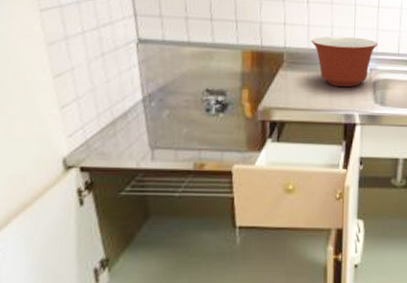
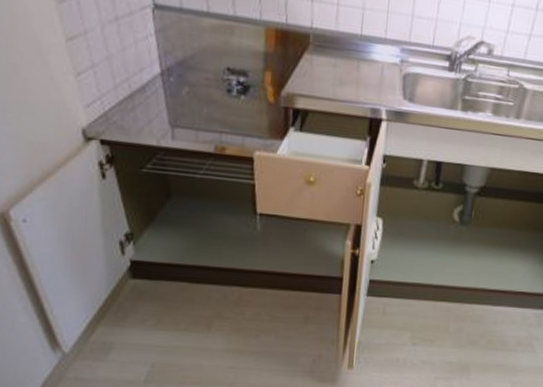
mixing bowl: present [311,36,377,87] -> none [339,18,411,79]

